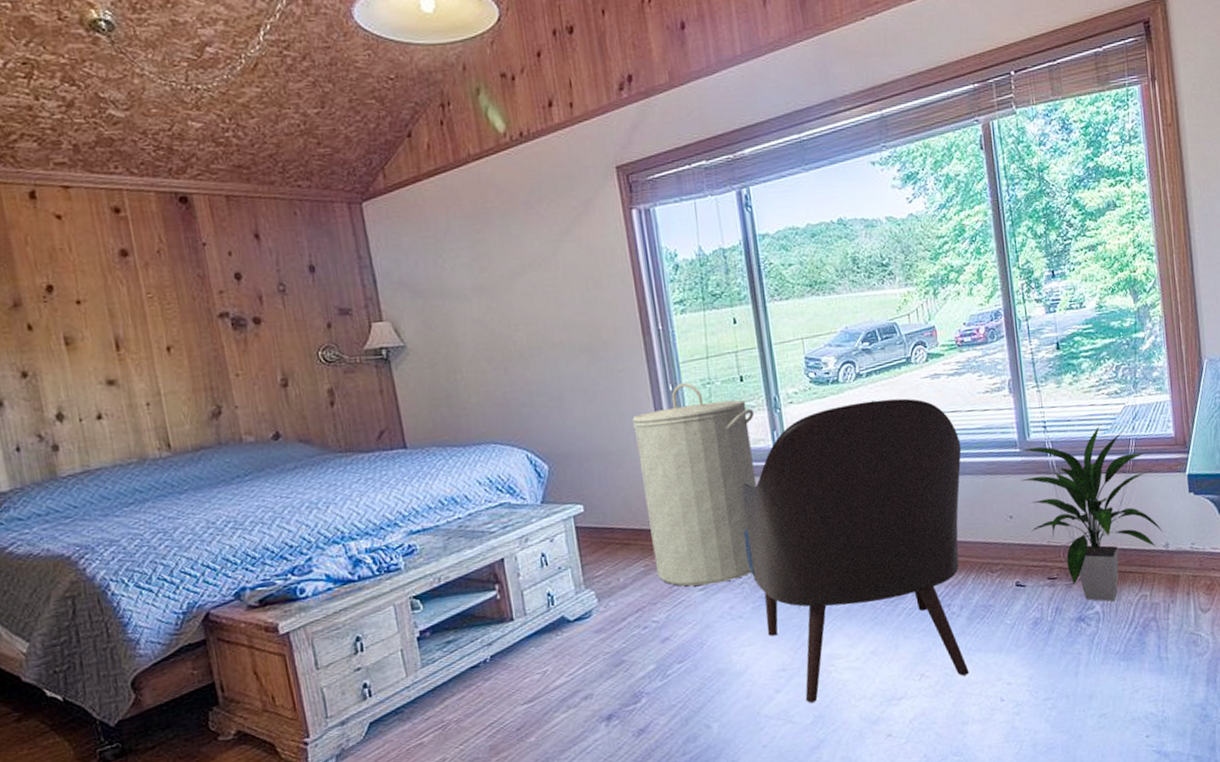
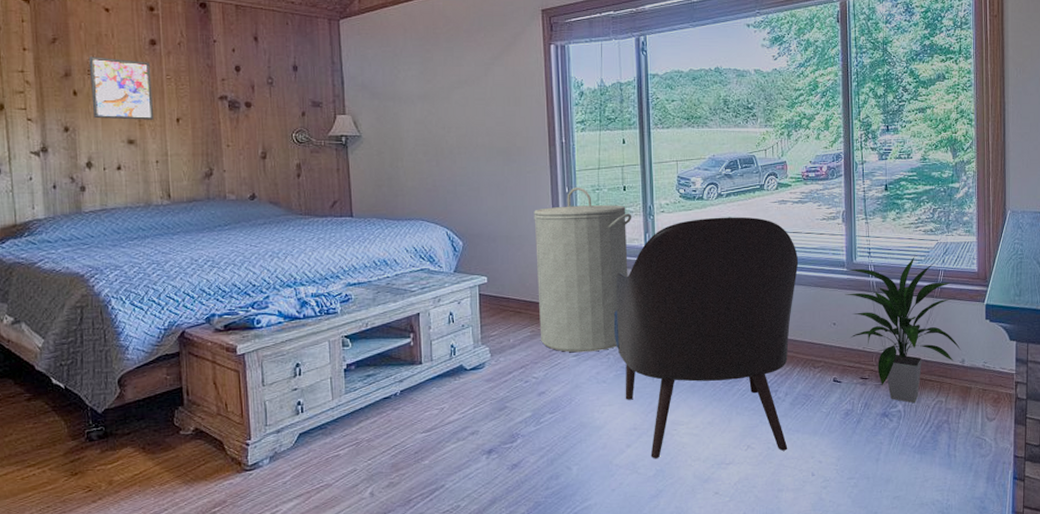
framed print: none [42,278,138,358] -> present [88,56,155,120]

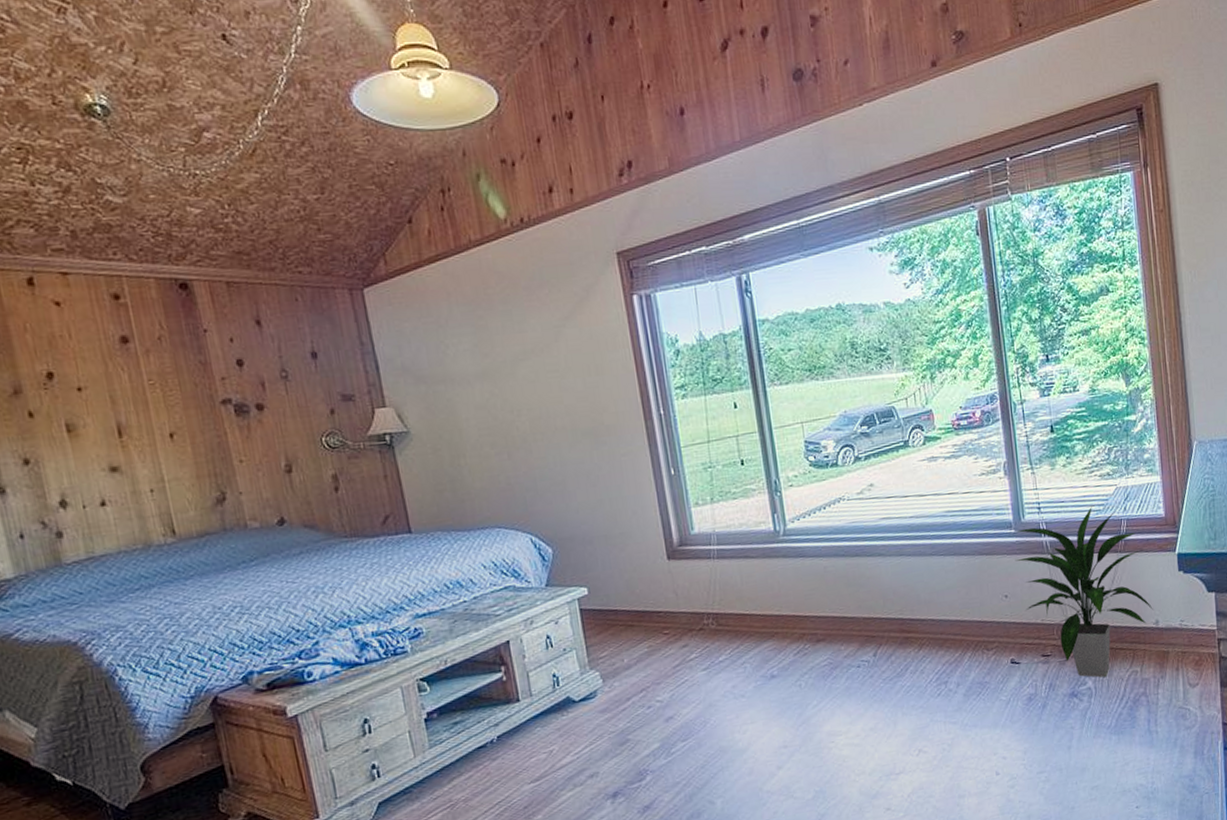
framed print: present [88,56,155,120] -> none [42,365,141,445]
laundry hamper: present [534,187,632,353] -> none [635,466,758,667]
armchair: present [613,217,799,459] -> none [743,481,966,779]

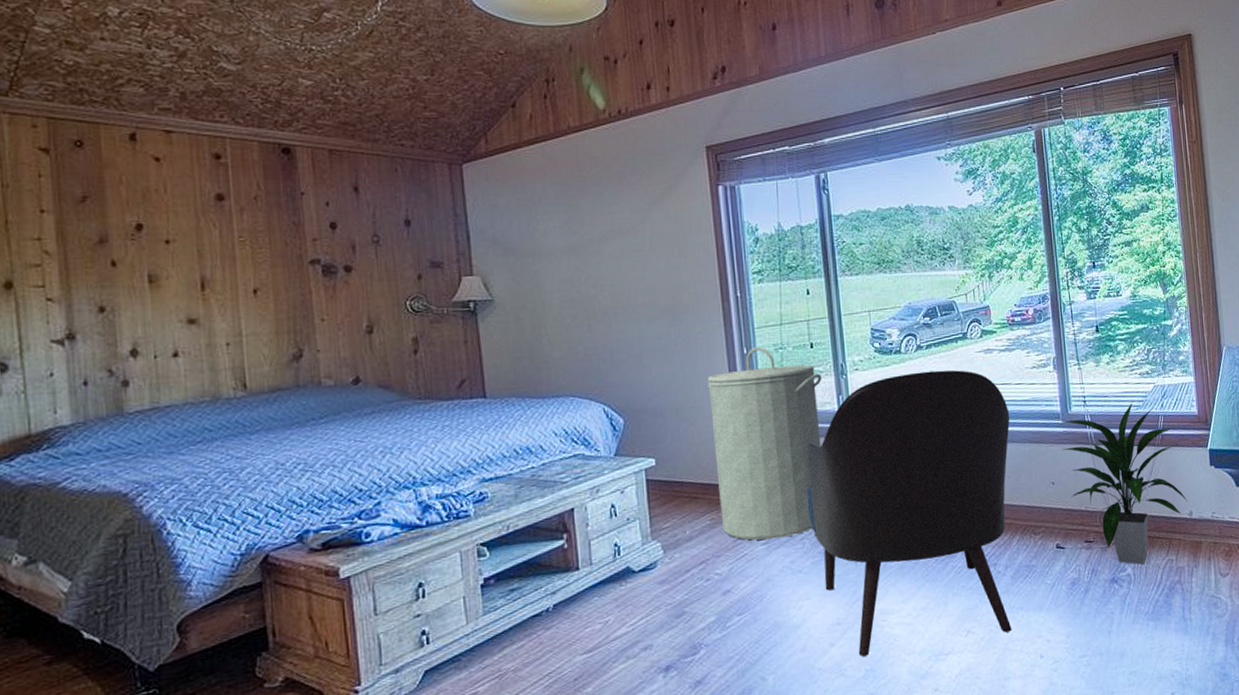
laundry hamper: none [635,466,758,667] -> present [707,347,822,541]
armchair: none [743,481,966,779] -> present [806,370,1012,657]

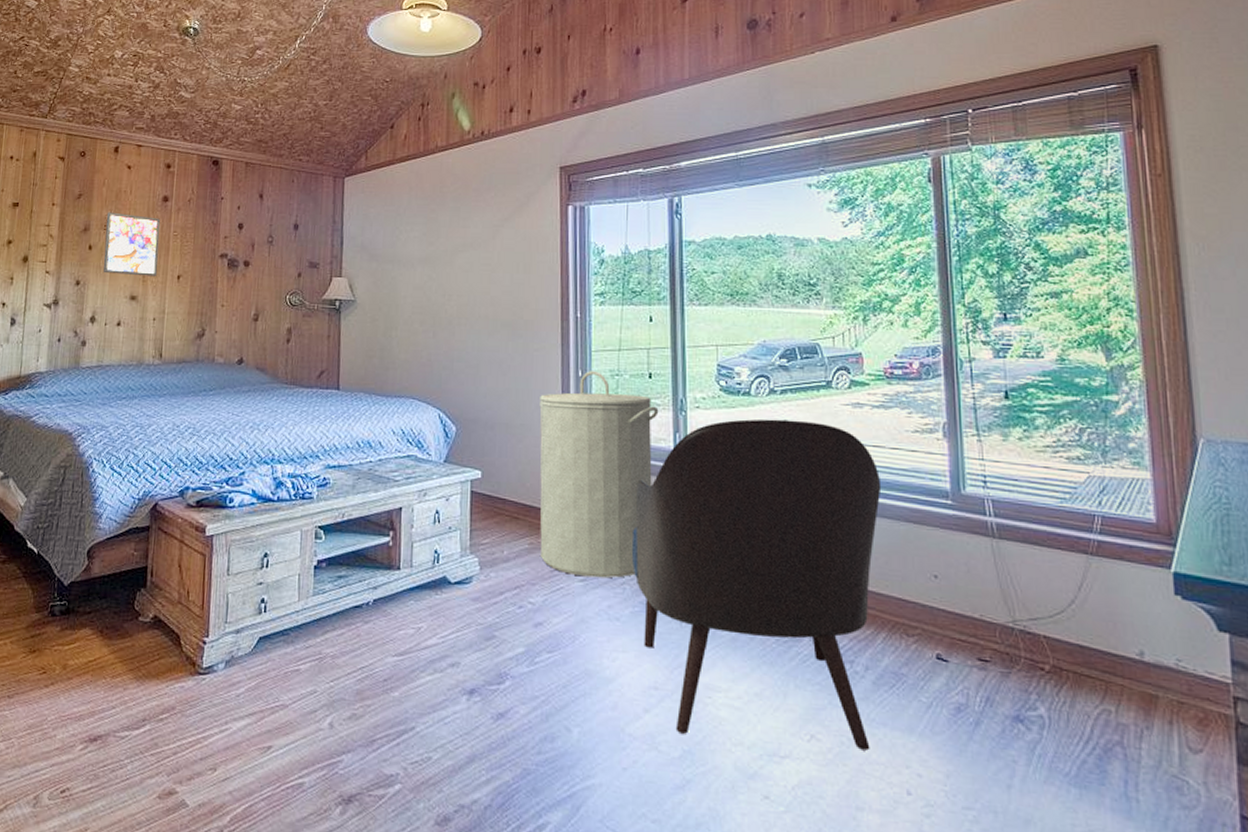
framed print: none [132,217,223,295] -> present [103,212,161,276]
indoor plant: present [1062,402,1187,565] -> none [950,493,1136,707]

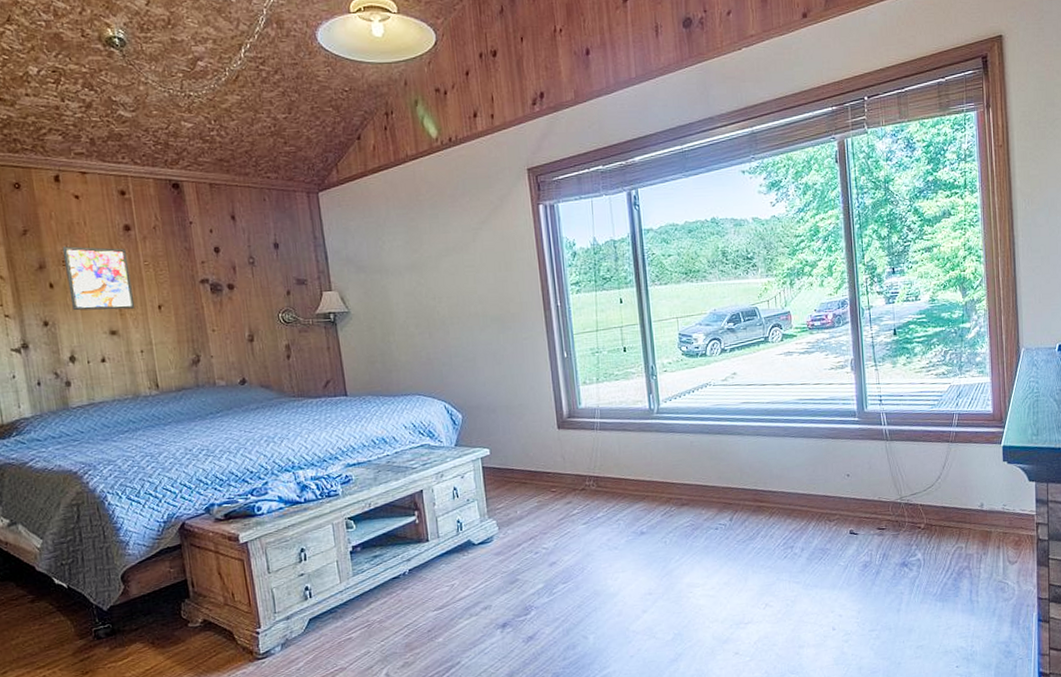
laundry hamper: present [539,371,659,578] -> none [533,351,634,521]
armchair: present [631,419,882,751] -> none [621,371,808,623]

